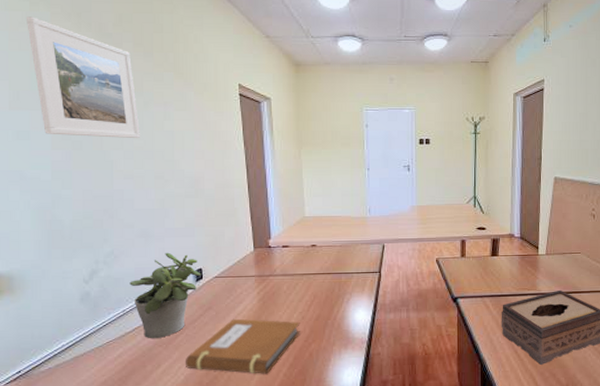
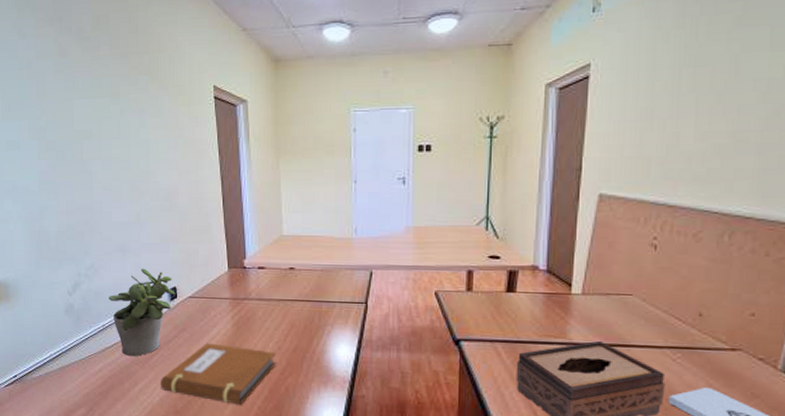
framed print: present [27,16,140,139] -> none [15,24,117,148]

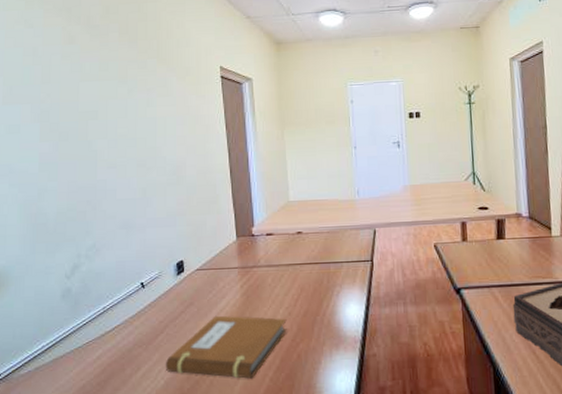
potted plant: present [108,268,176,357] -> none [110,244,183,339]

